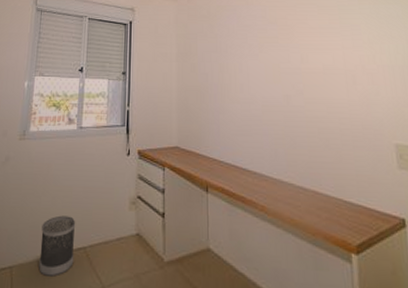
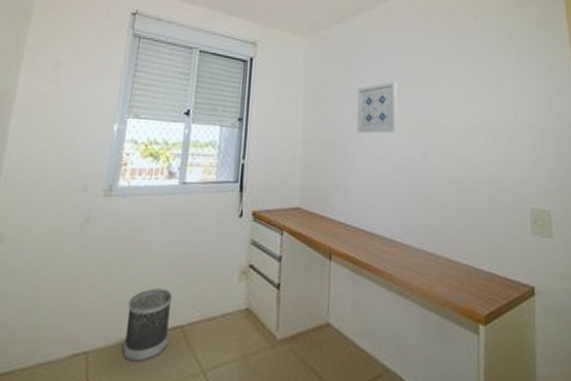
wall art: none [222,34,261,81] -> present [356,81,398,134]

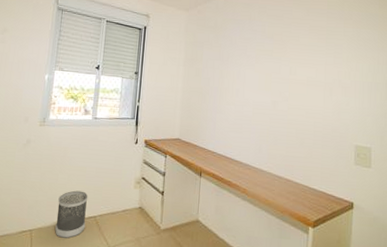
wall art: present [356,81,398,134] -> none [223,46,257,86]

